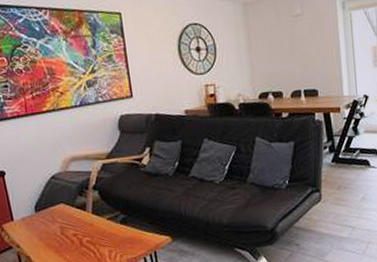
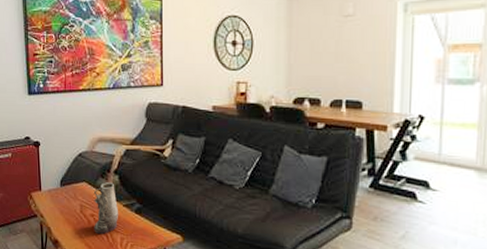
vase: none [73,199,103,253] -> present [93,182,118,235]

